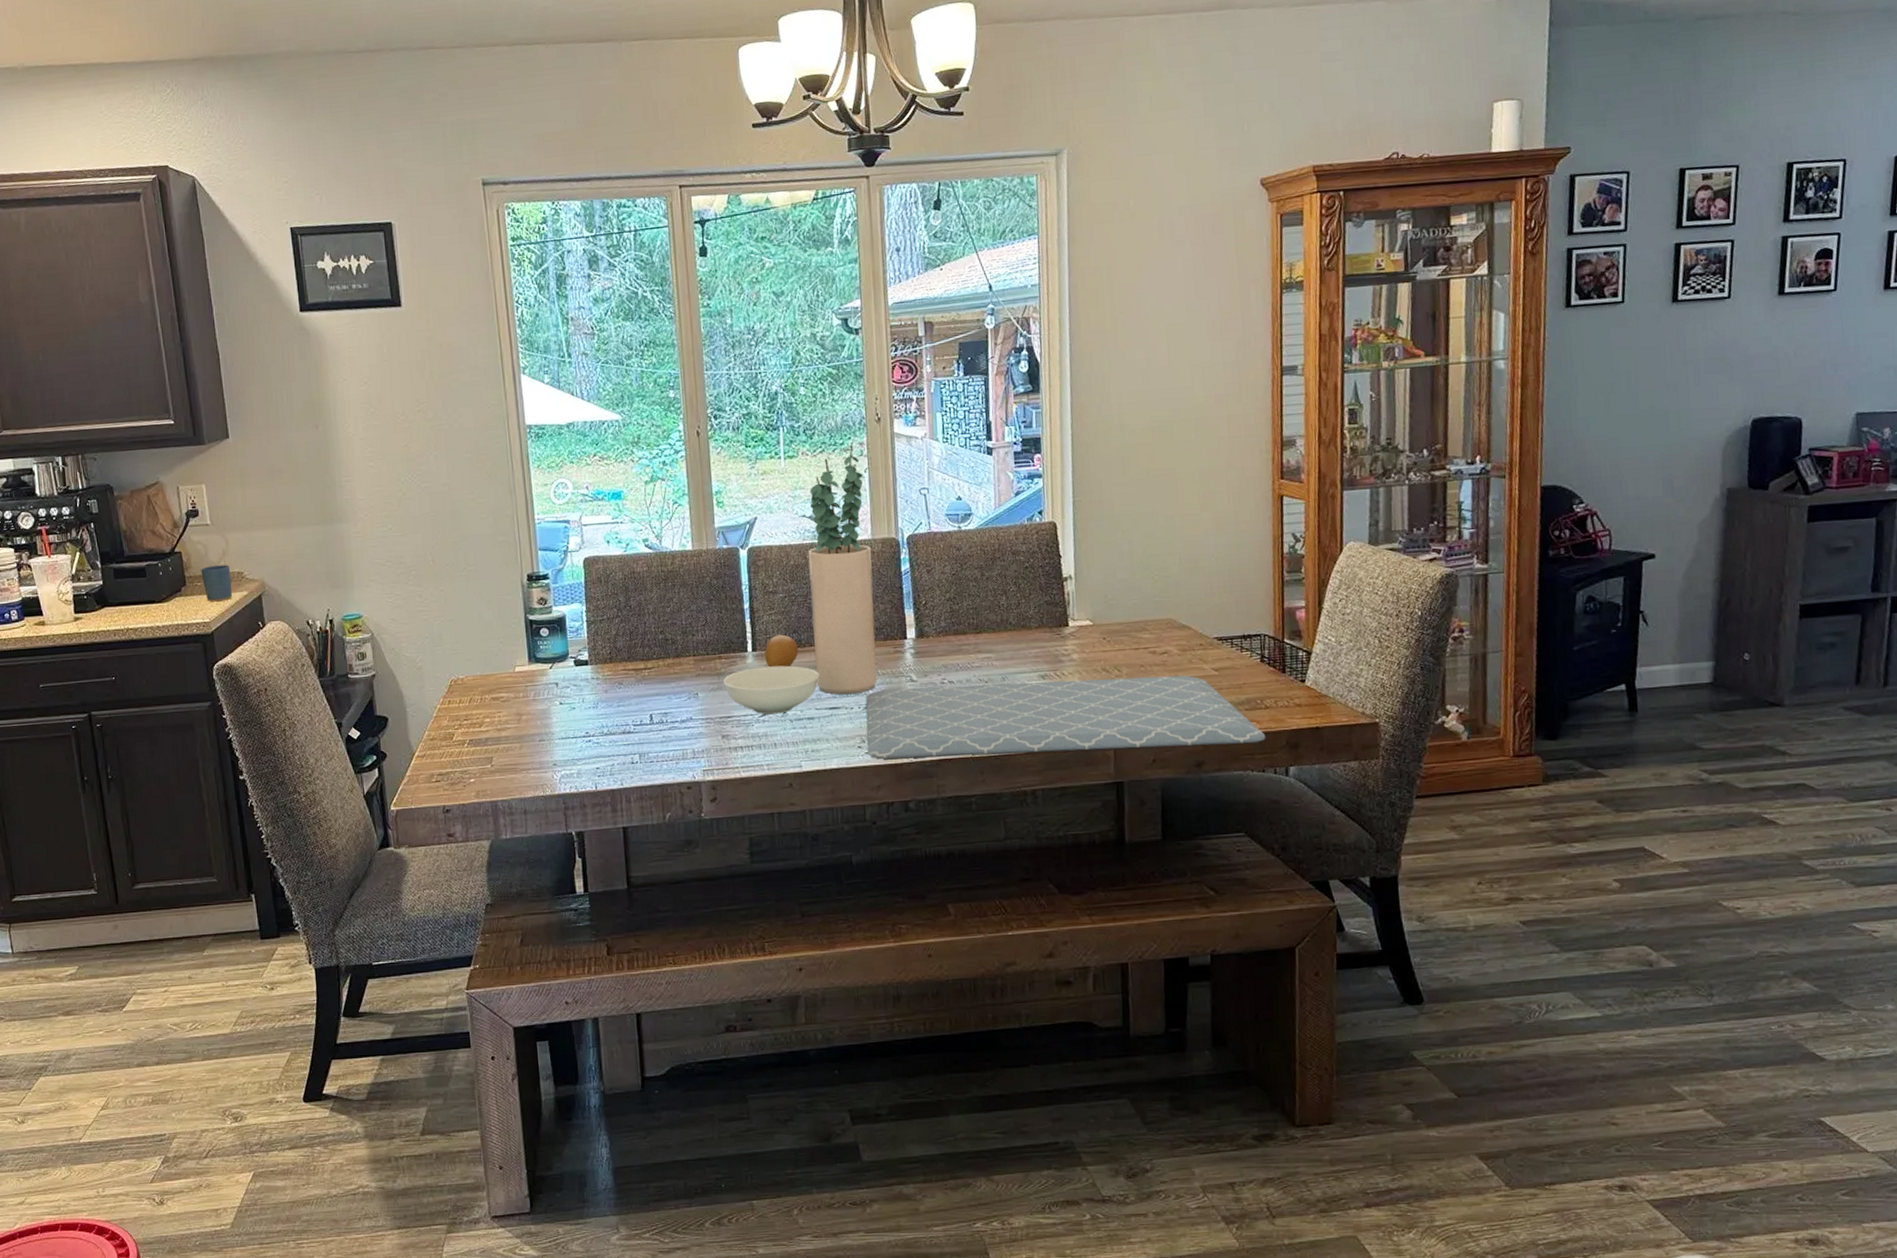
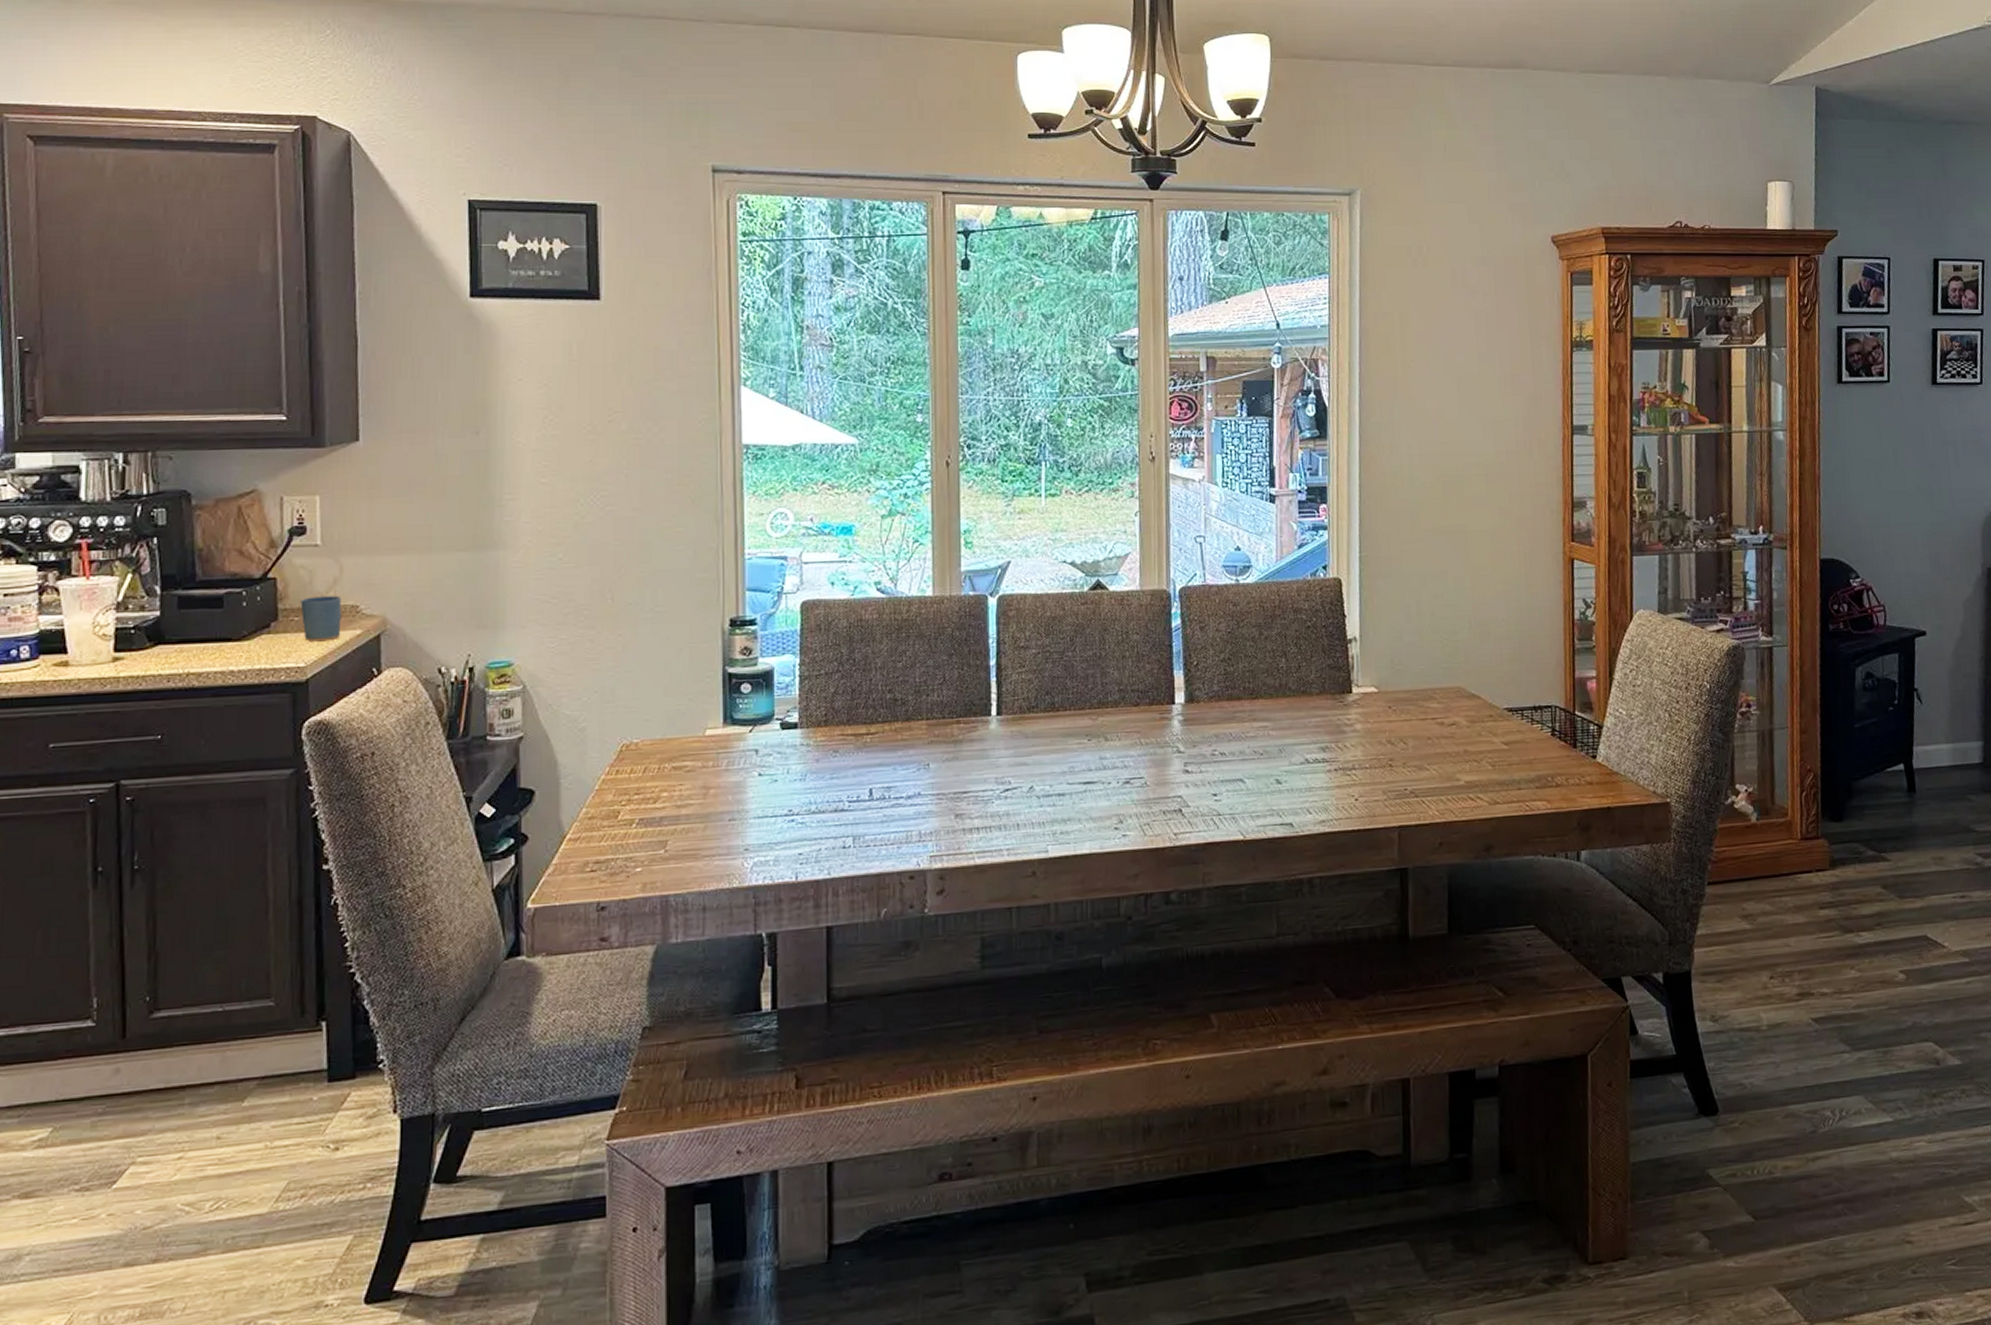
bowl: present [723,665,820,715] -> none [960,732,1074,790]
fruit: present [764,634,799,668] -> none [1011,696,1051,735]
vase: present [808,444,878,695] -> none [1067,484,1140,768]
placemat: present [866,675,1266,760] -> none [1125,749,1557,843]

